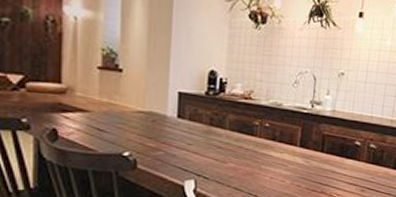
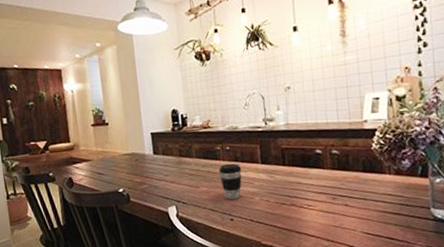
coffee cup: none [252,141,278,180] -> present [218,163,242,199]

